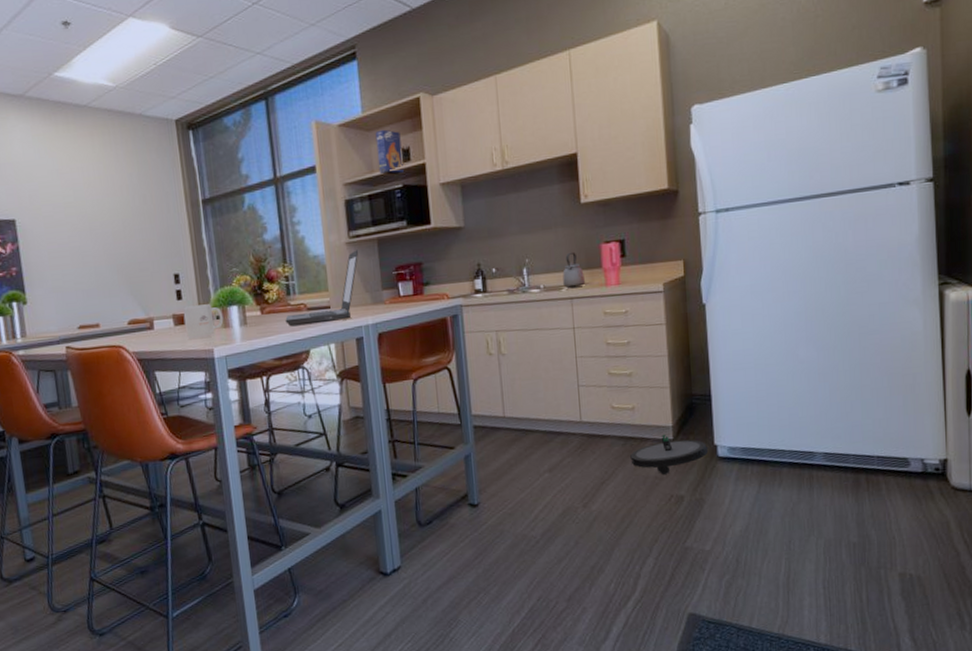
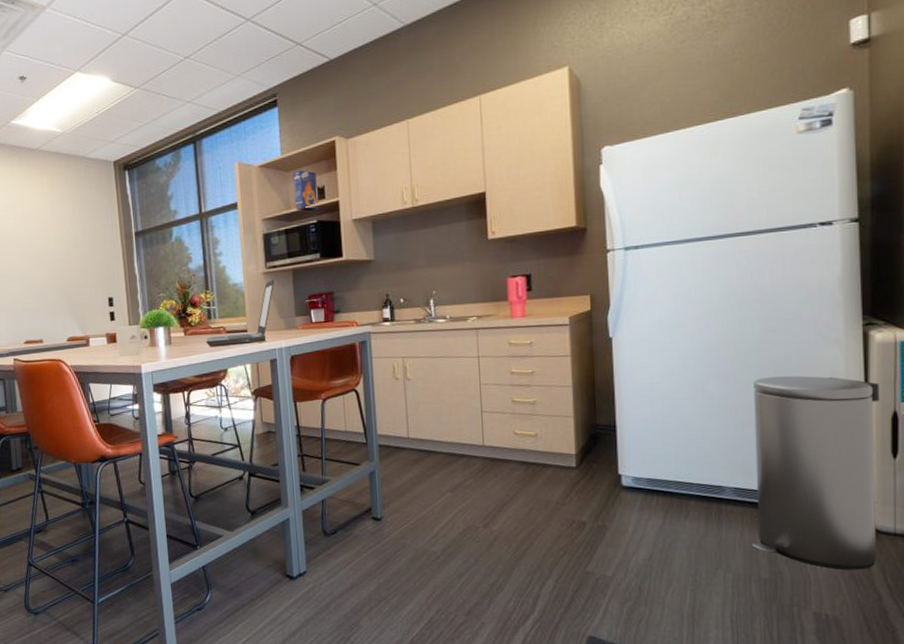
kettle: present [562,251,586,288] -> none [468,285,492,319]
robot vacuum: present [630,434,709,475] -> none [532,461,612,500]
pedal bin: none [839,337,955,529] -> present [751,375,880,570]

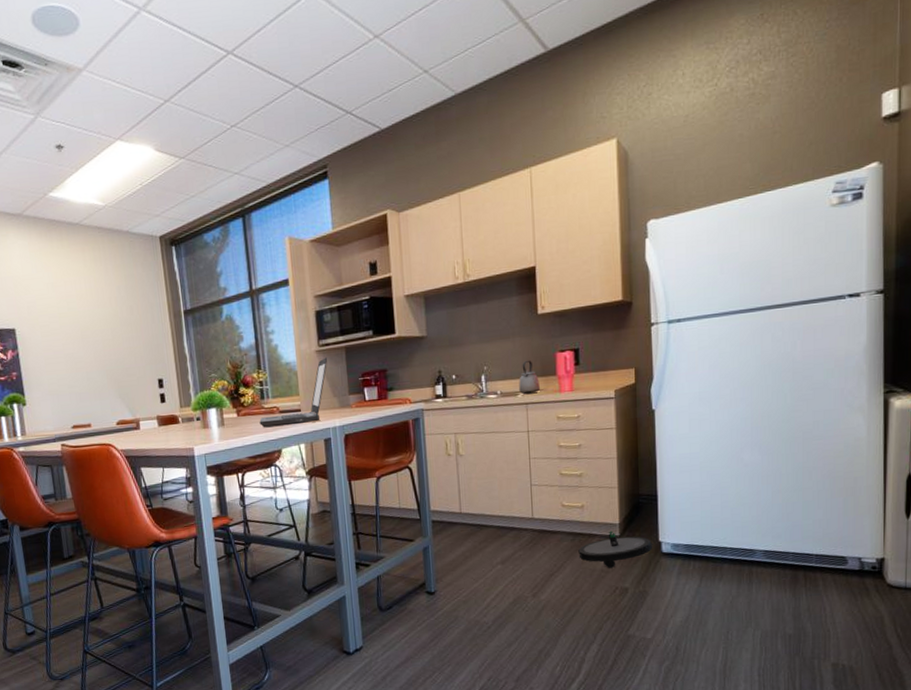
mug: present [115,325,151,356] -> none [166,406,203,438]
cereal box: present [293,170,318,212] -> none [344,244,371,288]
kettle: none [468,285,492,319] -> present [519,360,541,394]
robot vacuum: none [532,461,612,500] -> present [578,531,653,568]
pedal bin: present [751,375,880,570] -> none [778,442,897,623]

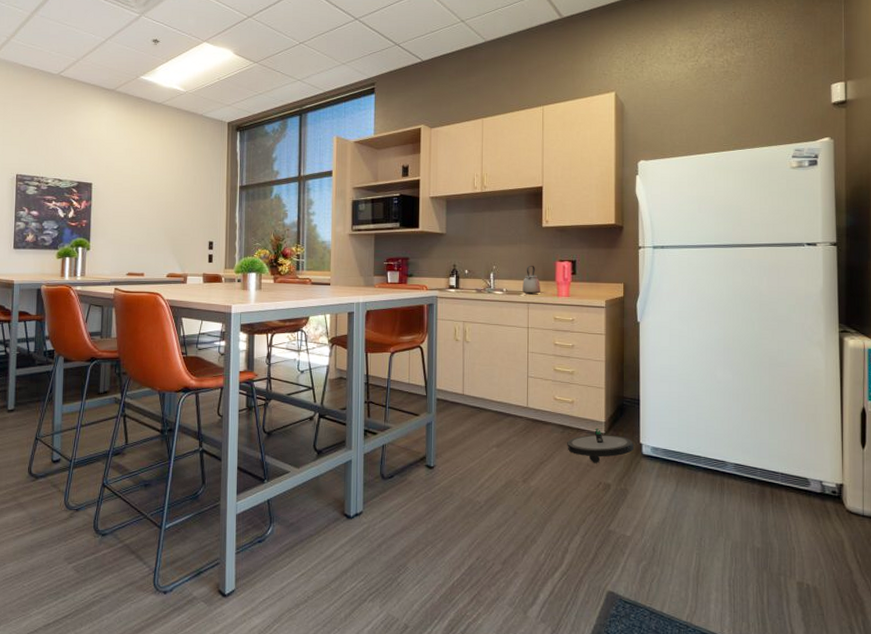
laptop computer: present [259,357,327,428] -> none [293,241,358,296]

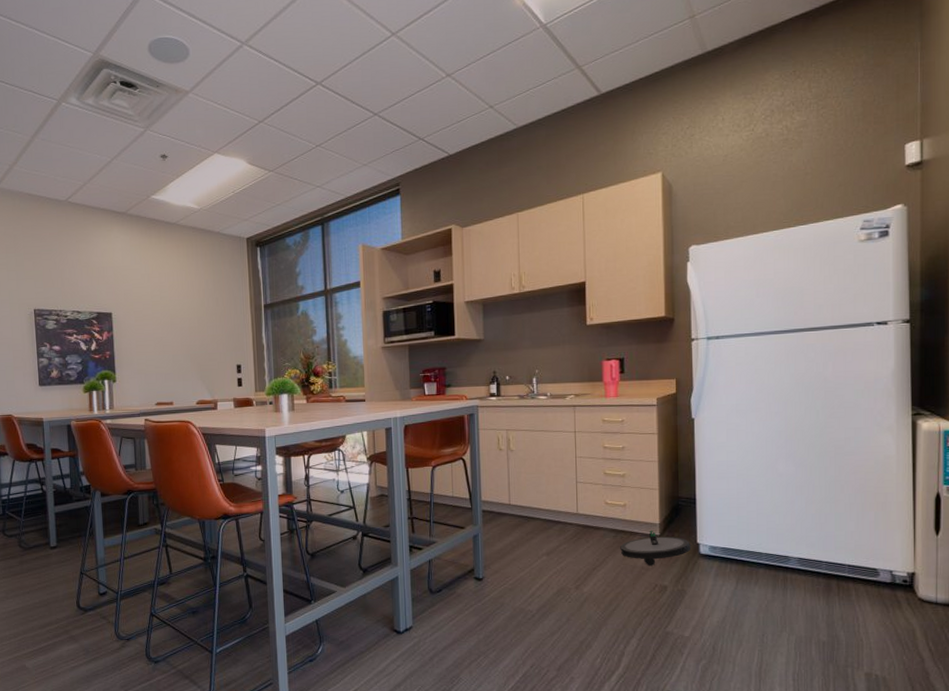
kettle: present [522,265,541,295] -> none [567,366,588,398]

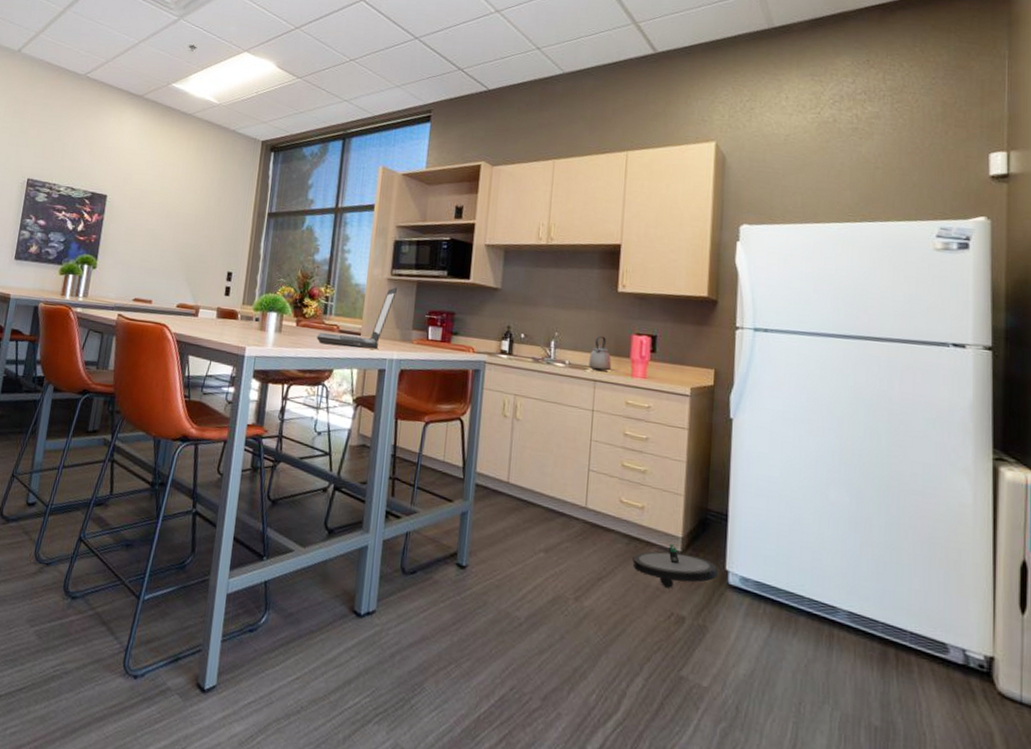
laptop computer: none [327,353,391,415] -> present [317,287,397,350]
kettle: none [567,366,588,398] -> present [589,335,612,372]

